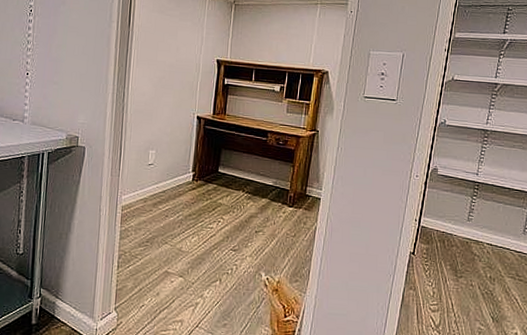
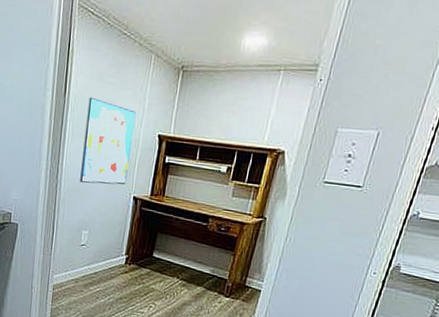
wall art: none [146,27,196,106] -> present [80,97,136,185]

